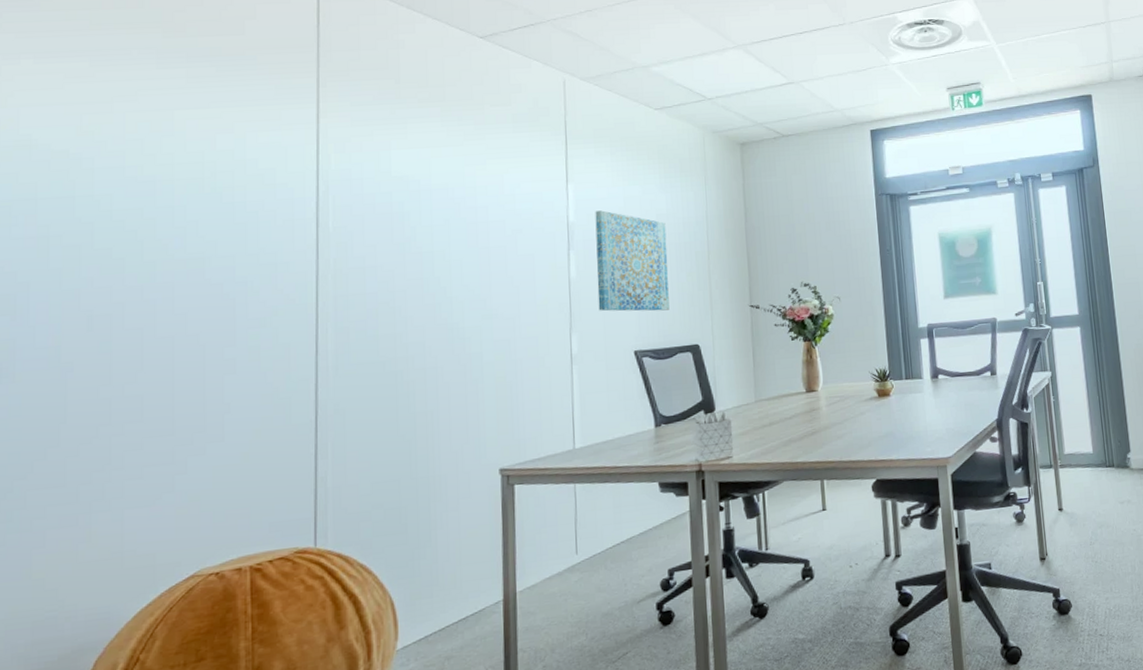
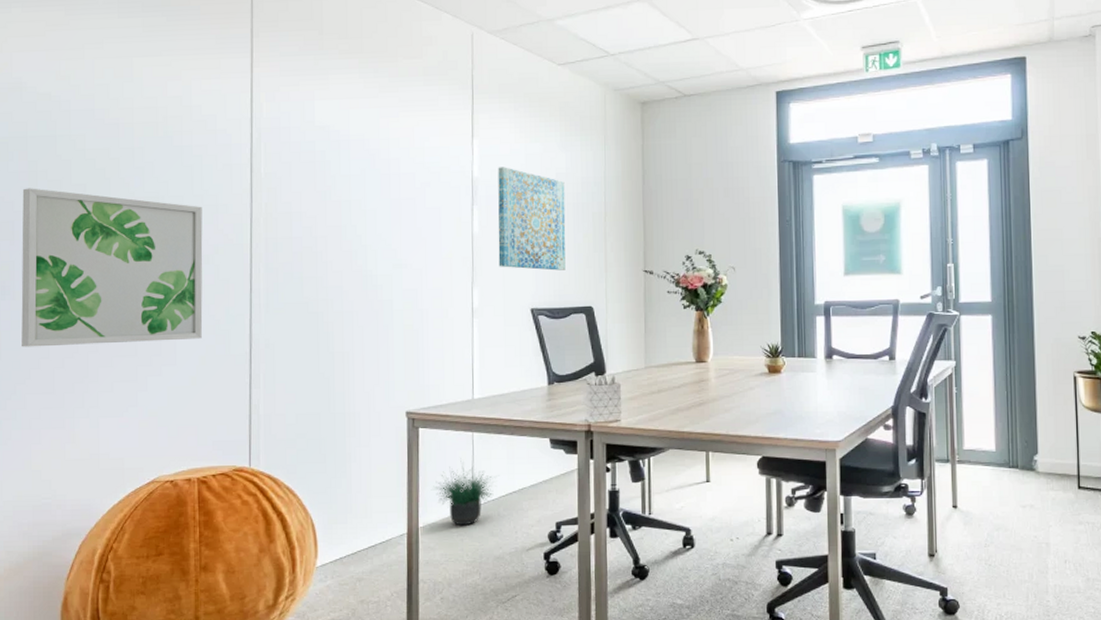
wall art: none [23,255,258,437] -> present [21,188,203,347]
potted plant: none [533,515,600,585] -> present [434,461,494,526]

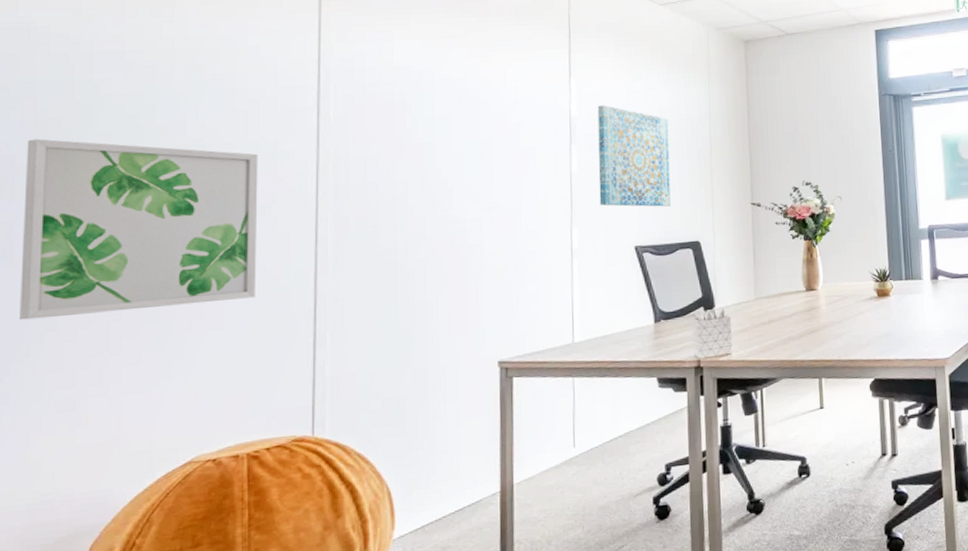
potted plant: present [434,461,494,526] -> none [531,408,597,478]

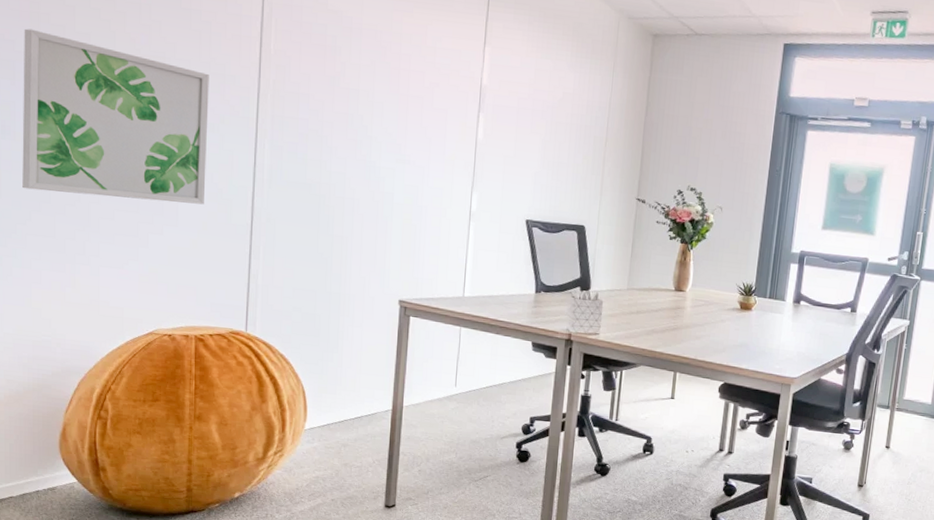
wall art: present [597,105,671,207] -> none [499,78,571,188]

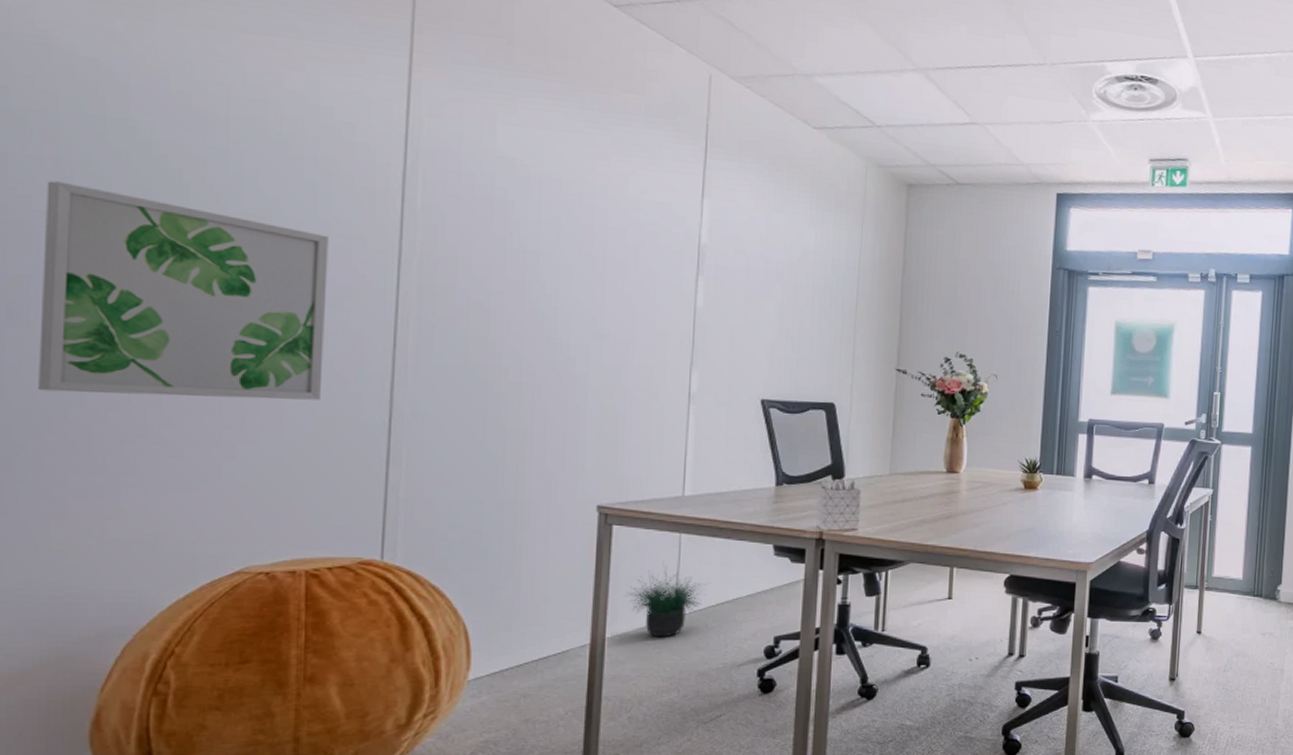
potted plant: none [420,351,476,410] -> present [628,564,702,638]

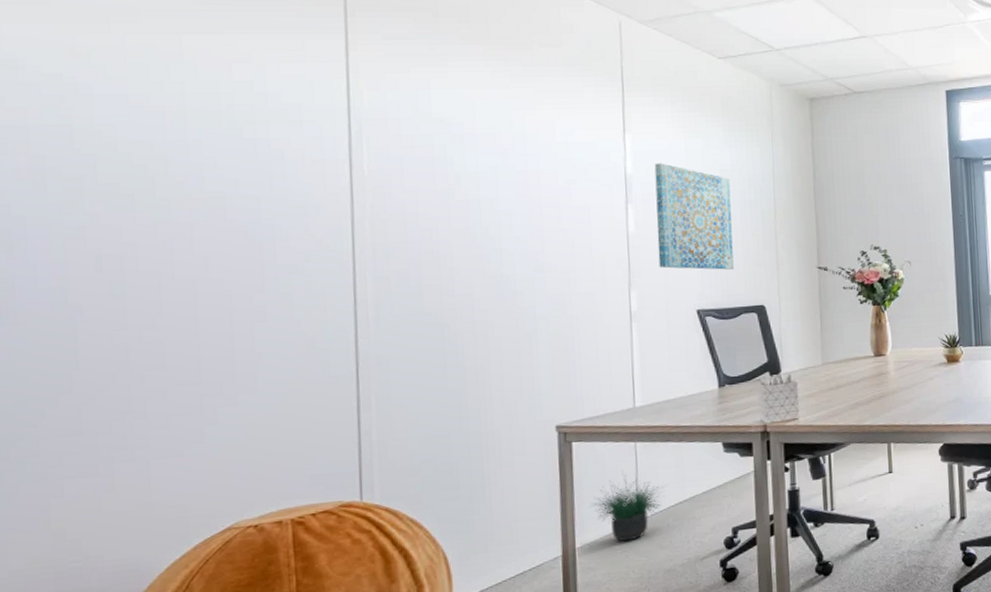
wall art: present [38,180,329,400] -> none [23,188,292,382]
wall art: none [725,235,812,360] -> present [654,163,734,270]

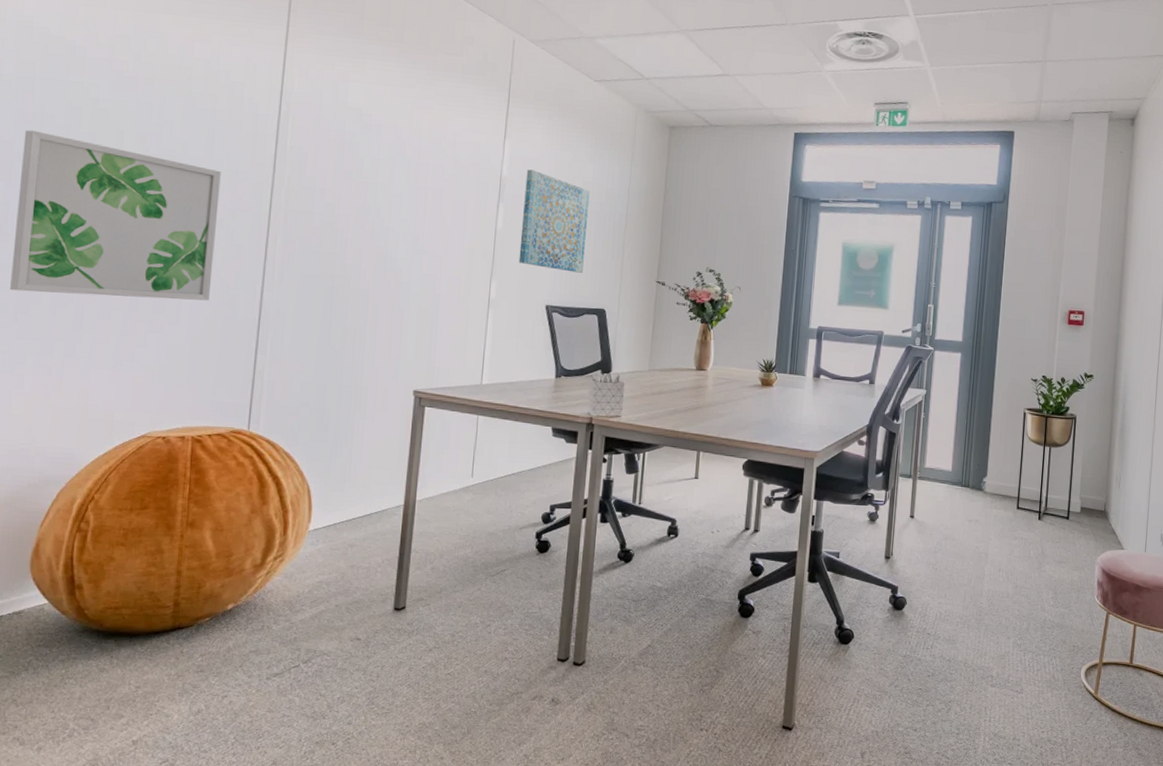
wall art: none [23,188,292,382] -> present [10,130,221,301]
potted plant: present [593,473,662,542] -> none [435,441,494,502]

